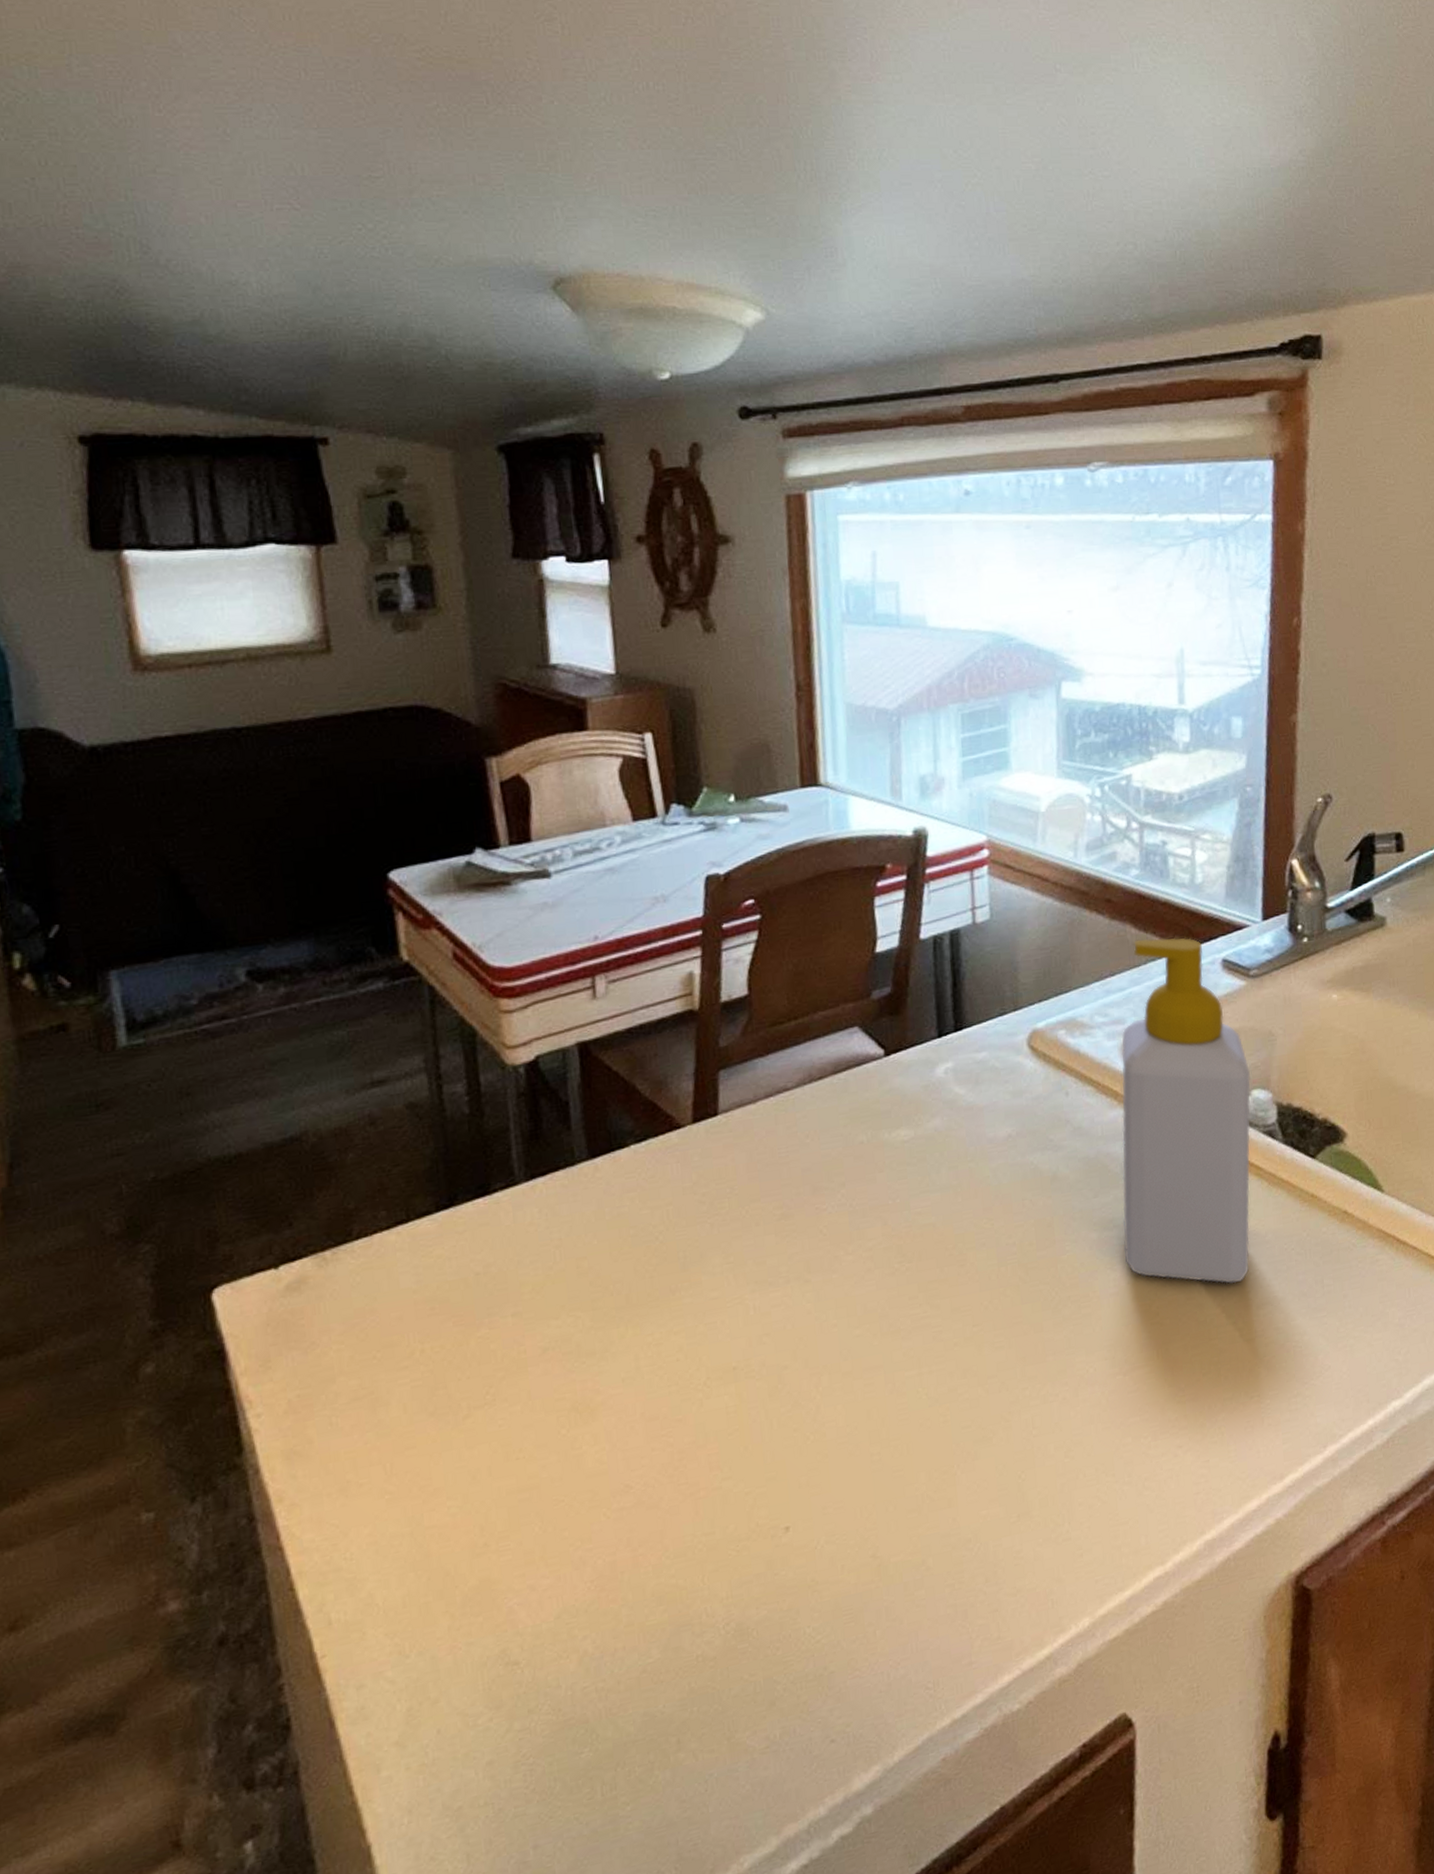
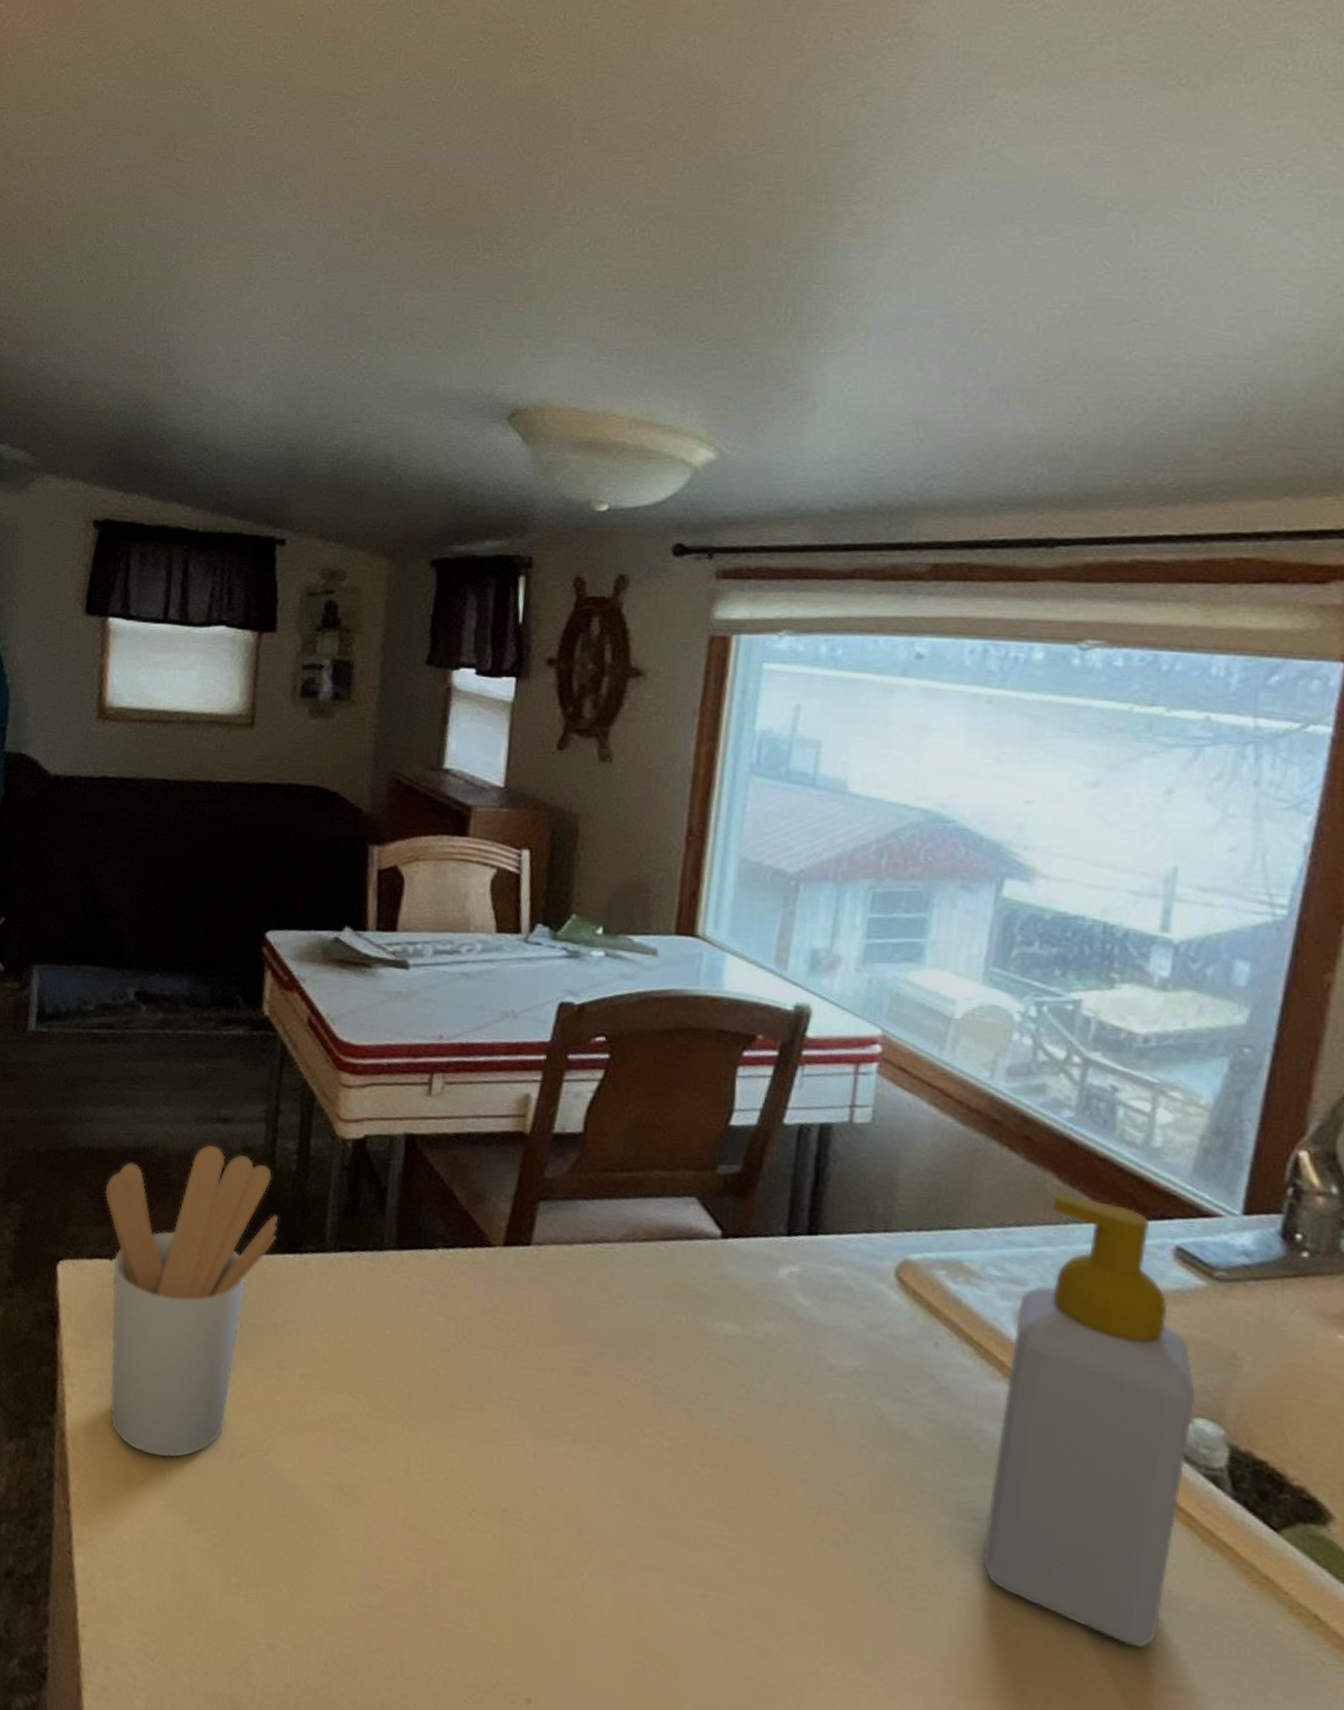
utensil holder: none [253,1112,461,1456] -> present [104,1144,279,1458]

